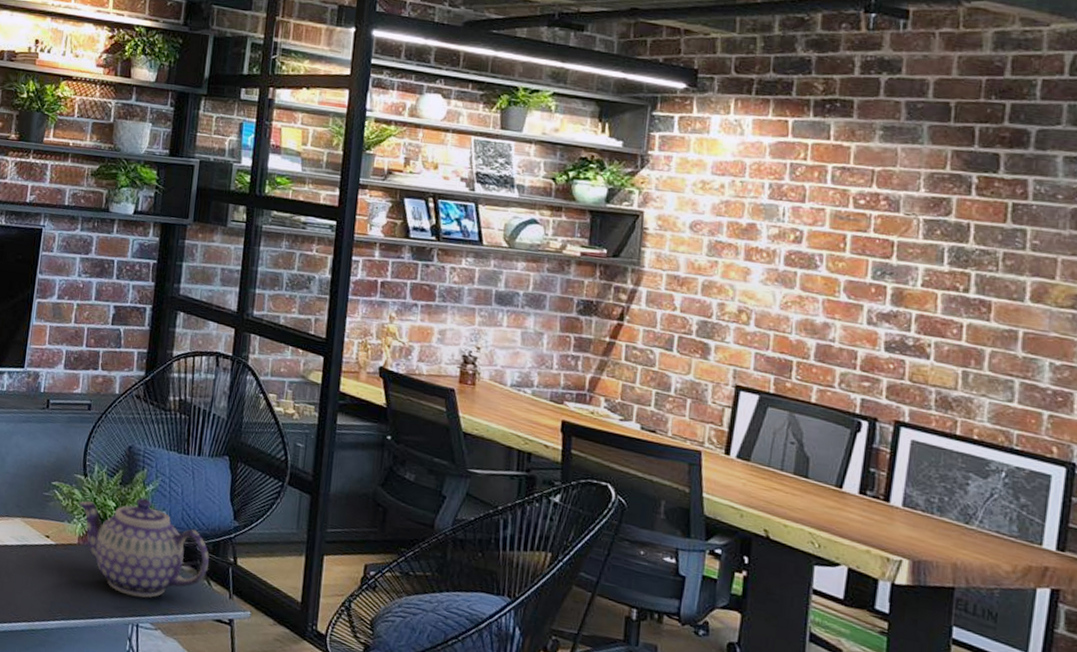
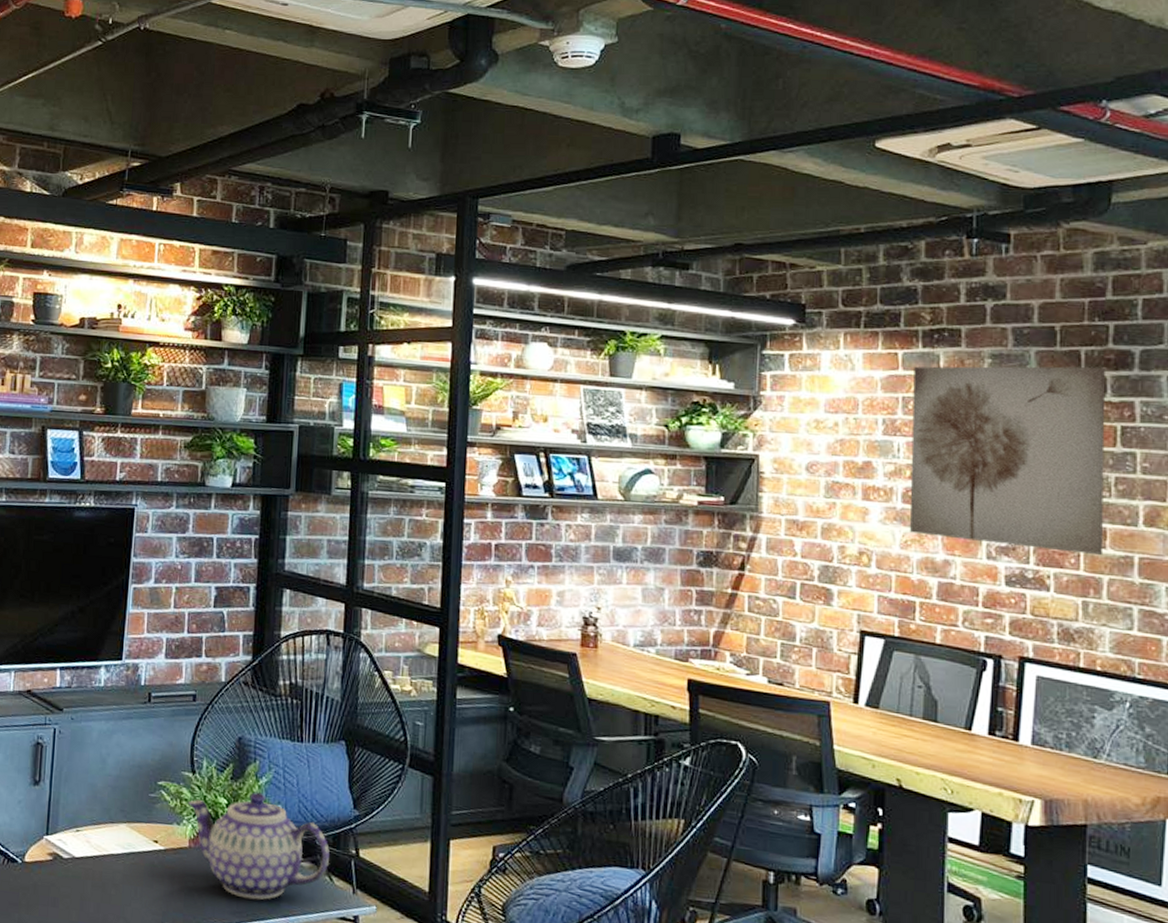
wall art: none [791,134,999,328] -> present [909,366,1106,556]

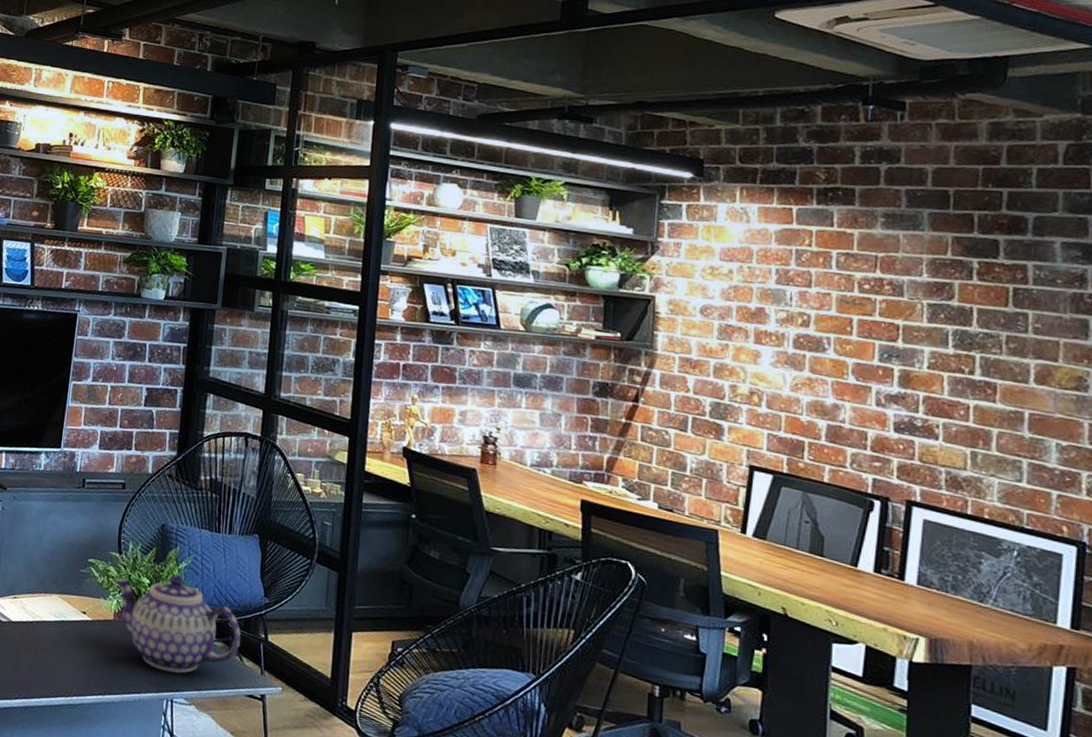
wall art: present [909,366,1106,556] -> none [800,221,998,409]

